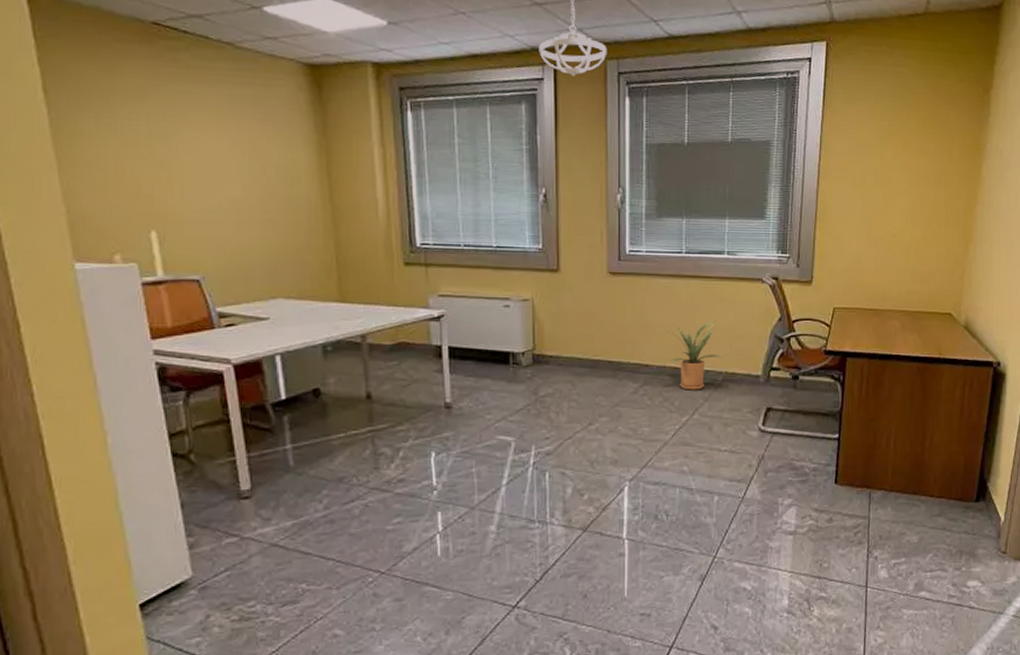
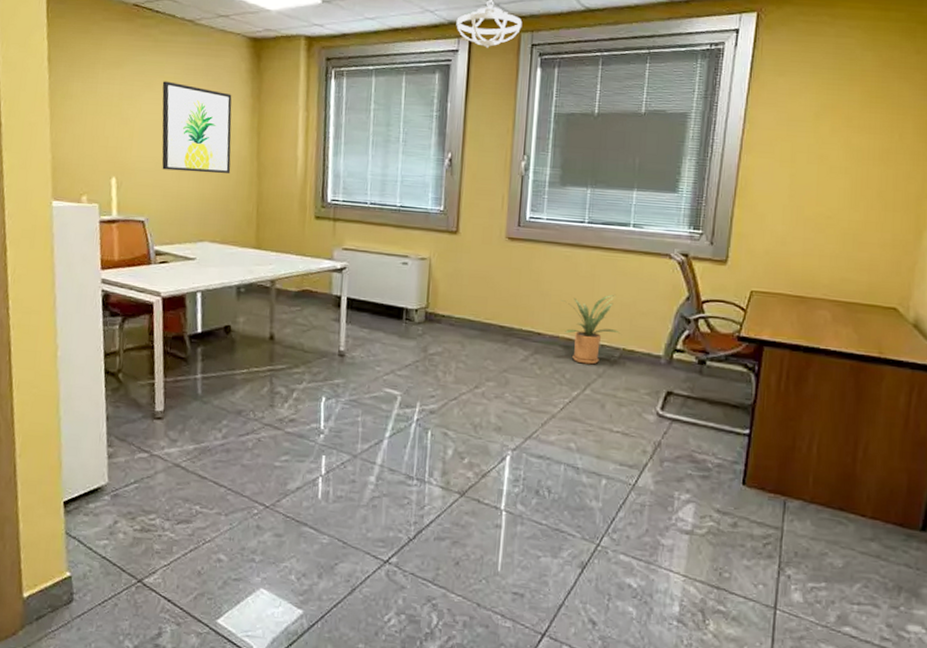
wall art: none [202,115,300,221] -> present [162,81,232,174]

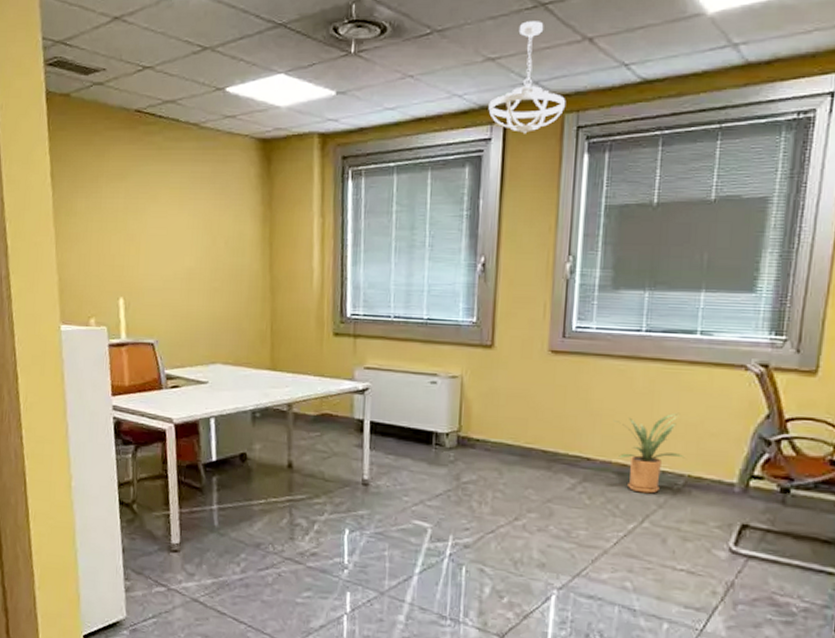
wall art: present [162,81,232,174] -> none [168,192,242,290]

